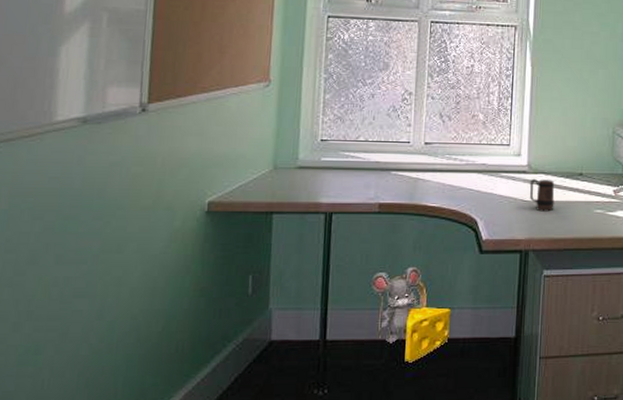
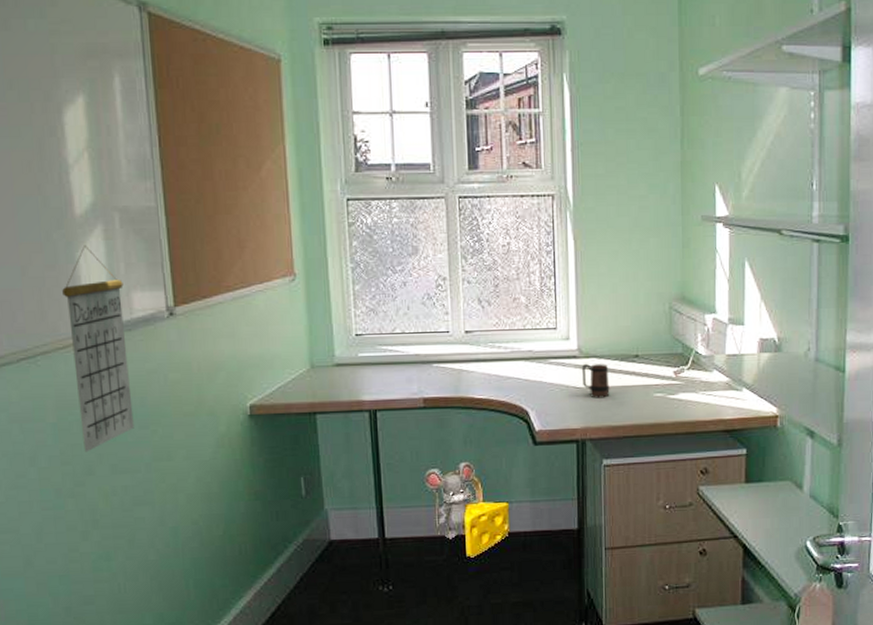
calendar: none [31,40,101,241] -> present [62,245,134,453]

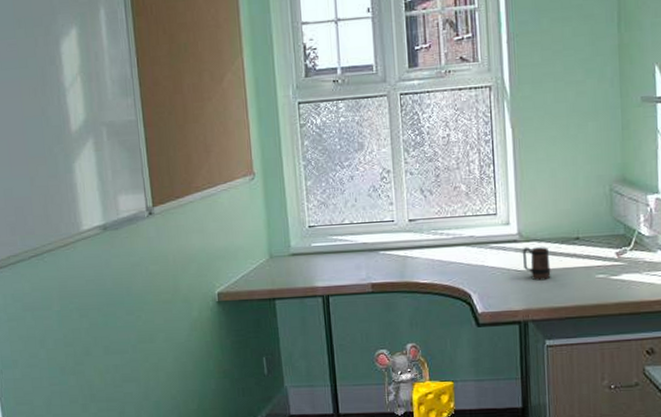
calendar: present [62,245,134,453] -> none [62,157,122,336]

